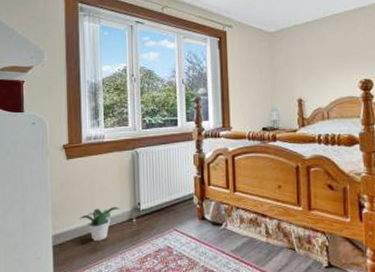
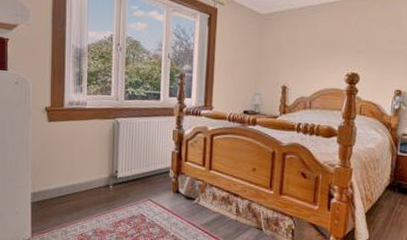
potted plant: present [79,206,120,241] -> none [58,171,98,202]

